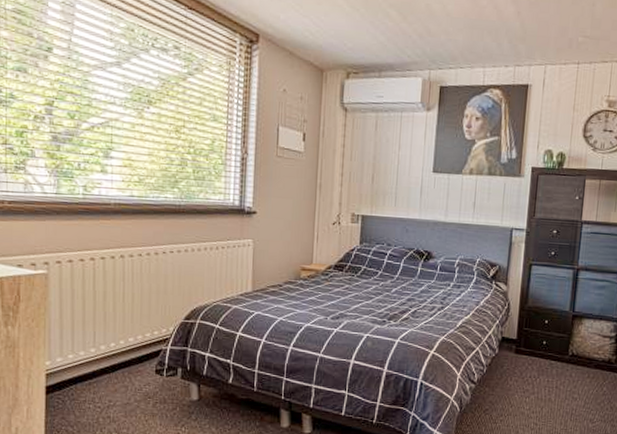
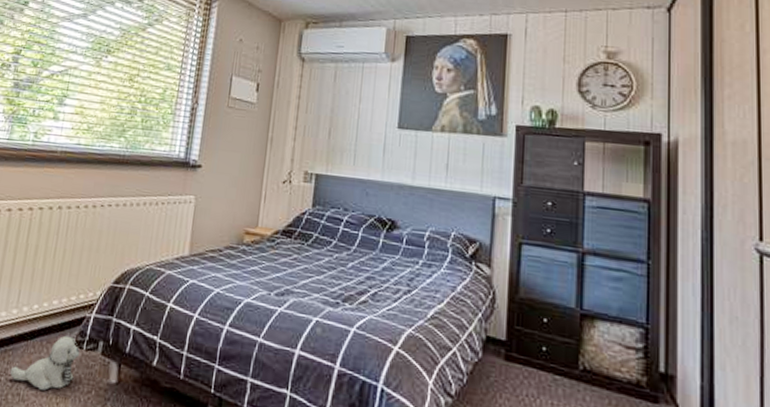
plush toy: none [97,366,160,412] -> present [9,335,80,391]

